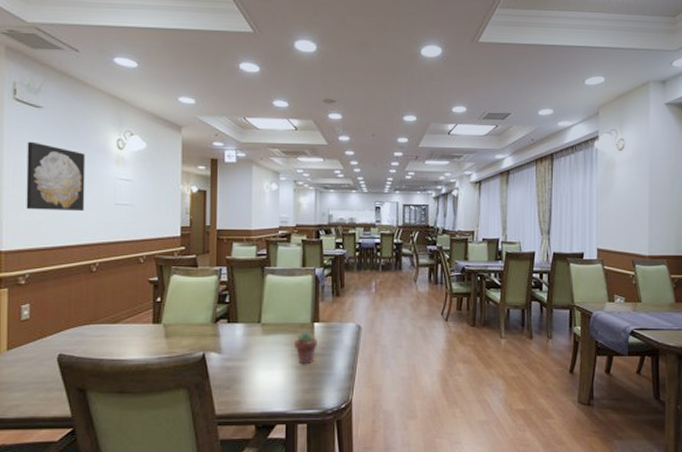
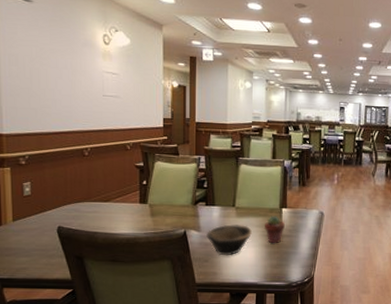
wall art: present [26,141,86,212] -> none [20,34,76,101]
bowl: none [228,344,281,381] -> present [206,224,253,256]

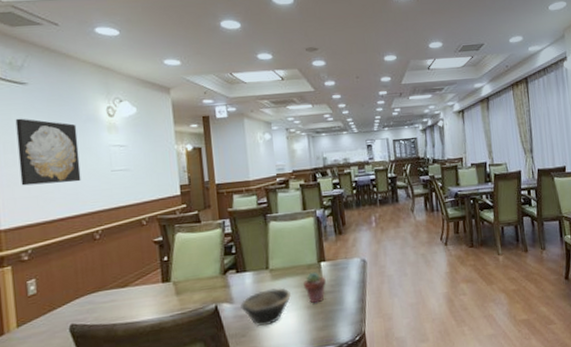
wall art: none [20,34,76,101] -> present [15,118,81,186]

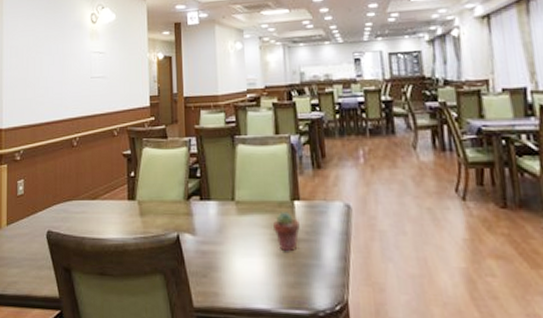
wall art: present [15,118,81,186] -> none [20,24,66,88]
bowl: present [240,287,292,327] -> none [203,225,259,270]

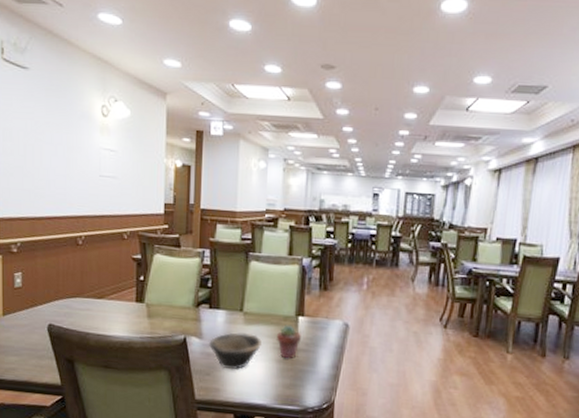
bowl: none [203,225,259,270] -> present [209,332,263,371]

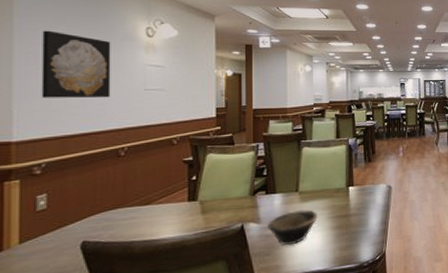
wall art: none [15,105,71,182] -> present [41,30,111,98]
potted succulent: present [277,324,301,359] -> none [331,195,352,225]

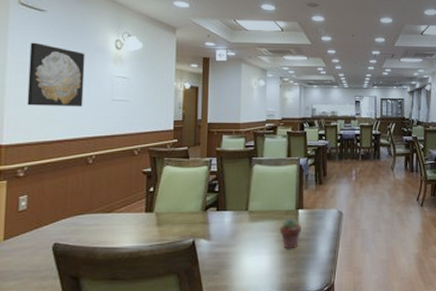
bowl: present [267,209,319,246] -> none [217,230,267,266]
potted succulent: none [331,195,352,225] -> present [280,218,301,249]

